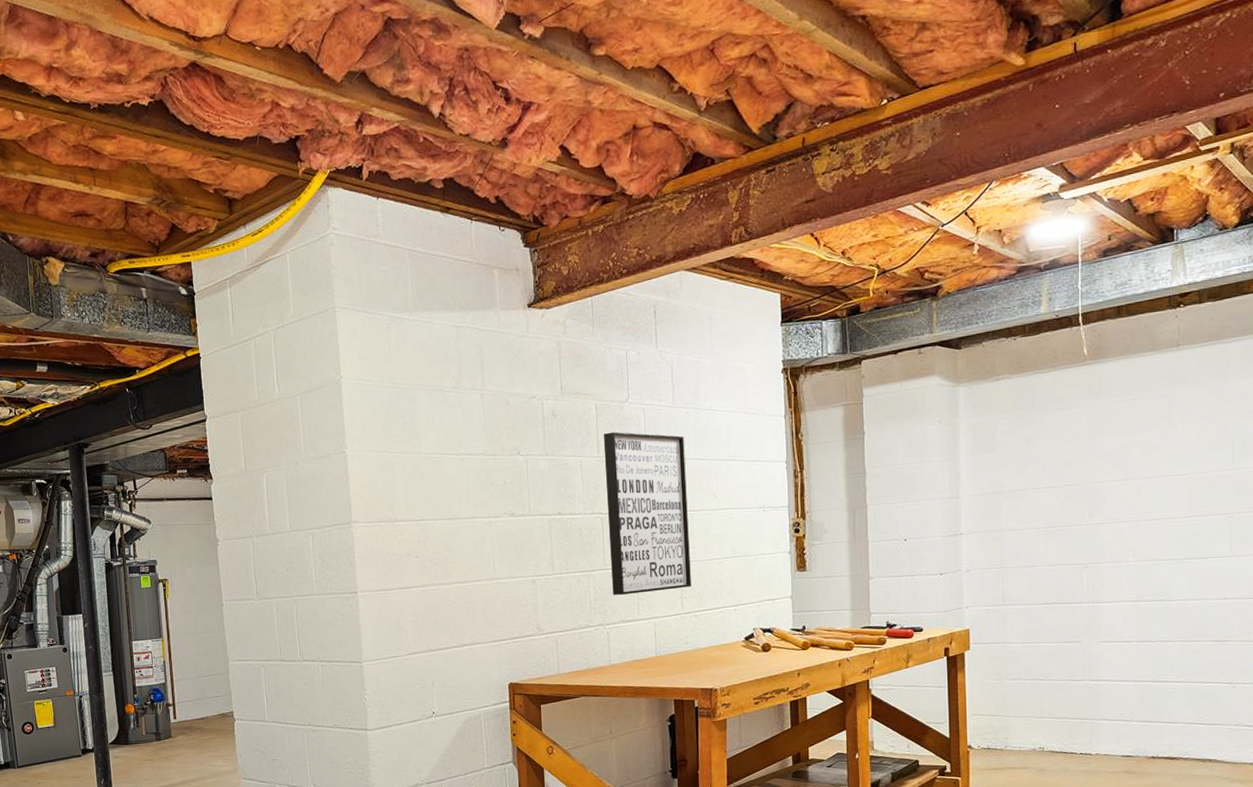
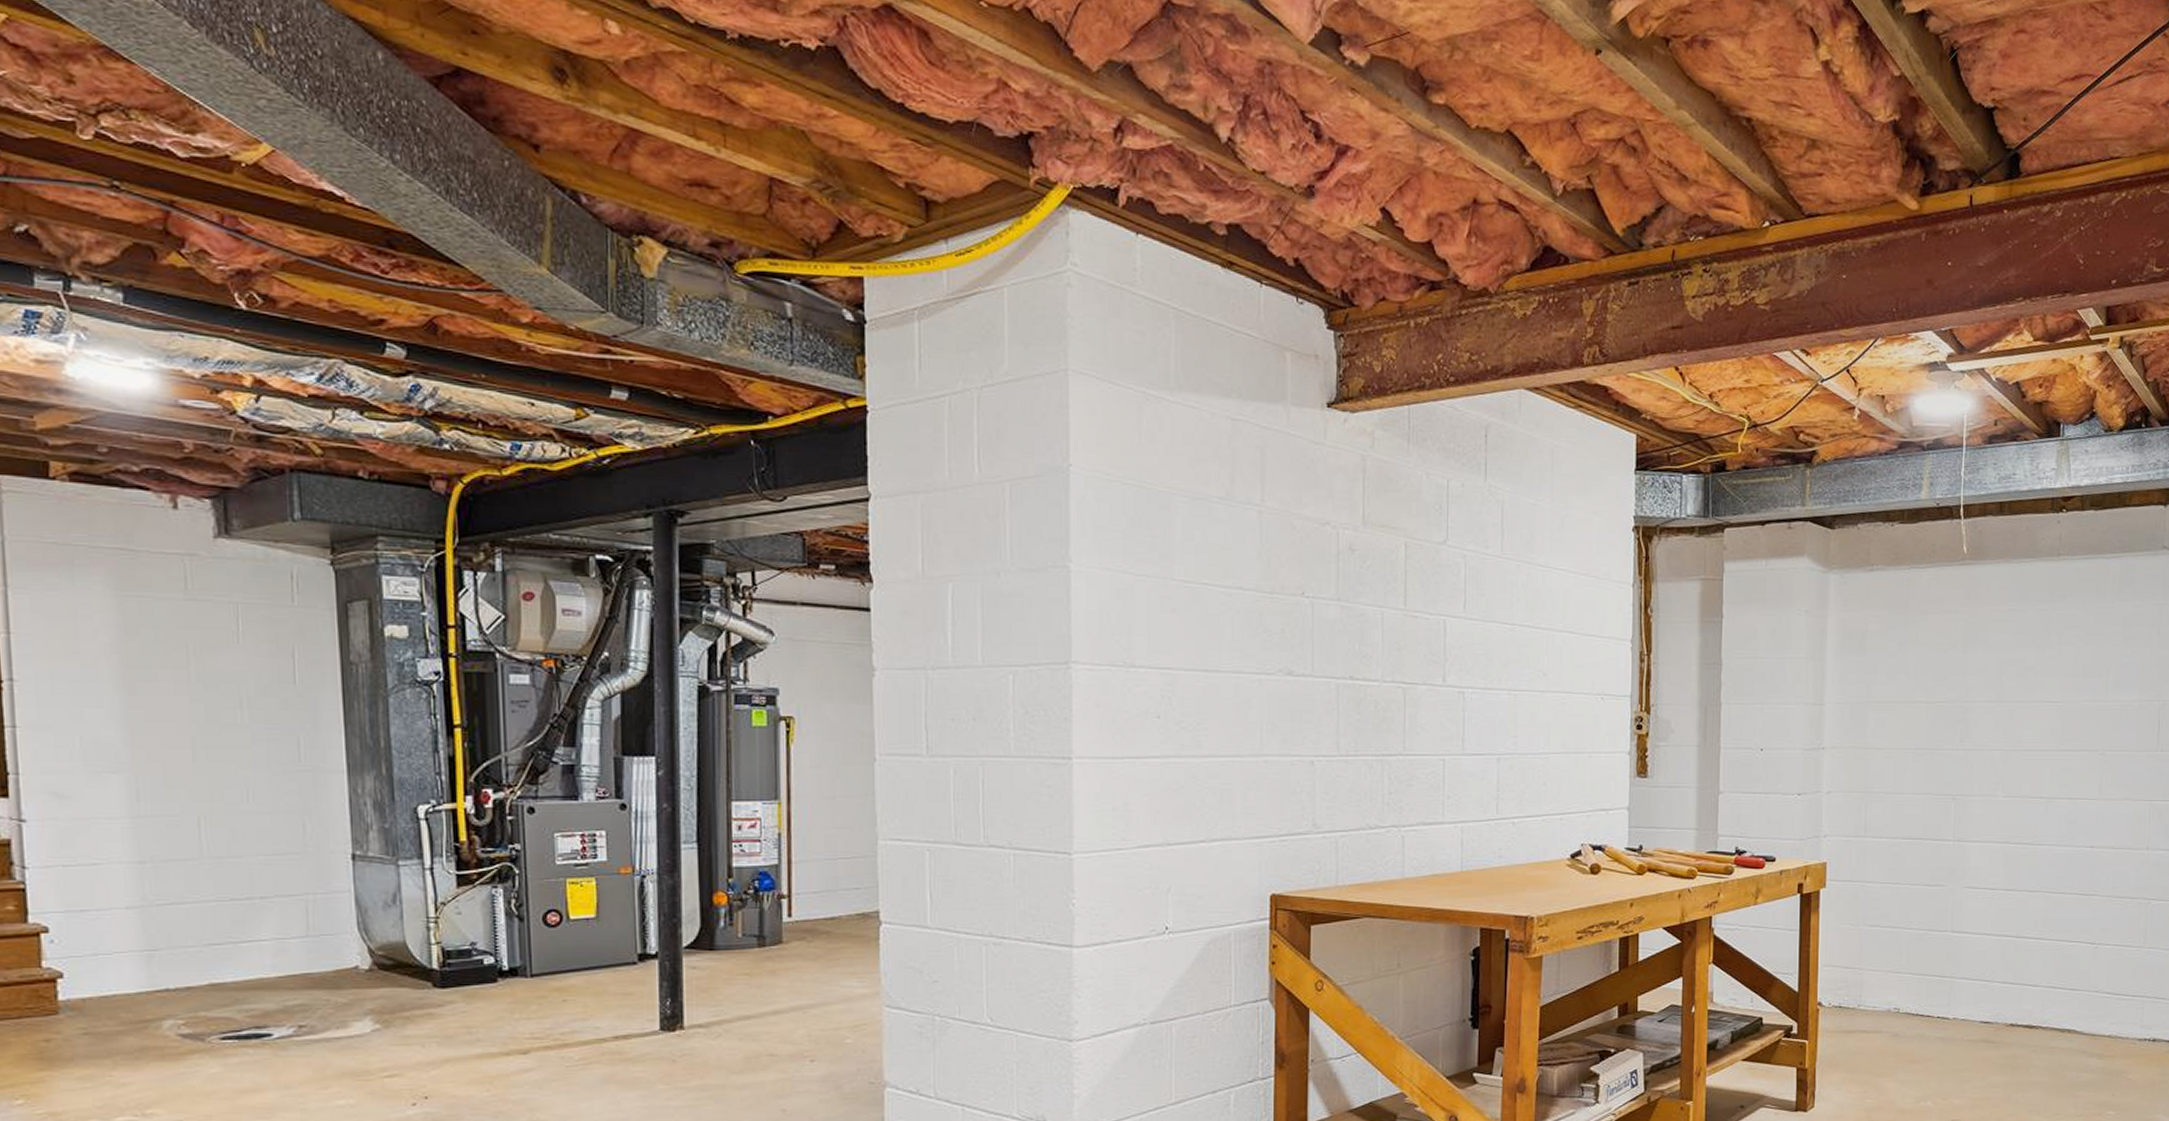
wall art: present [603,431,691,596] -> none [1412,580,1512,790]

